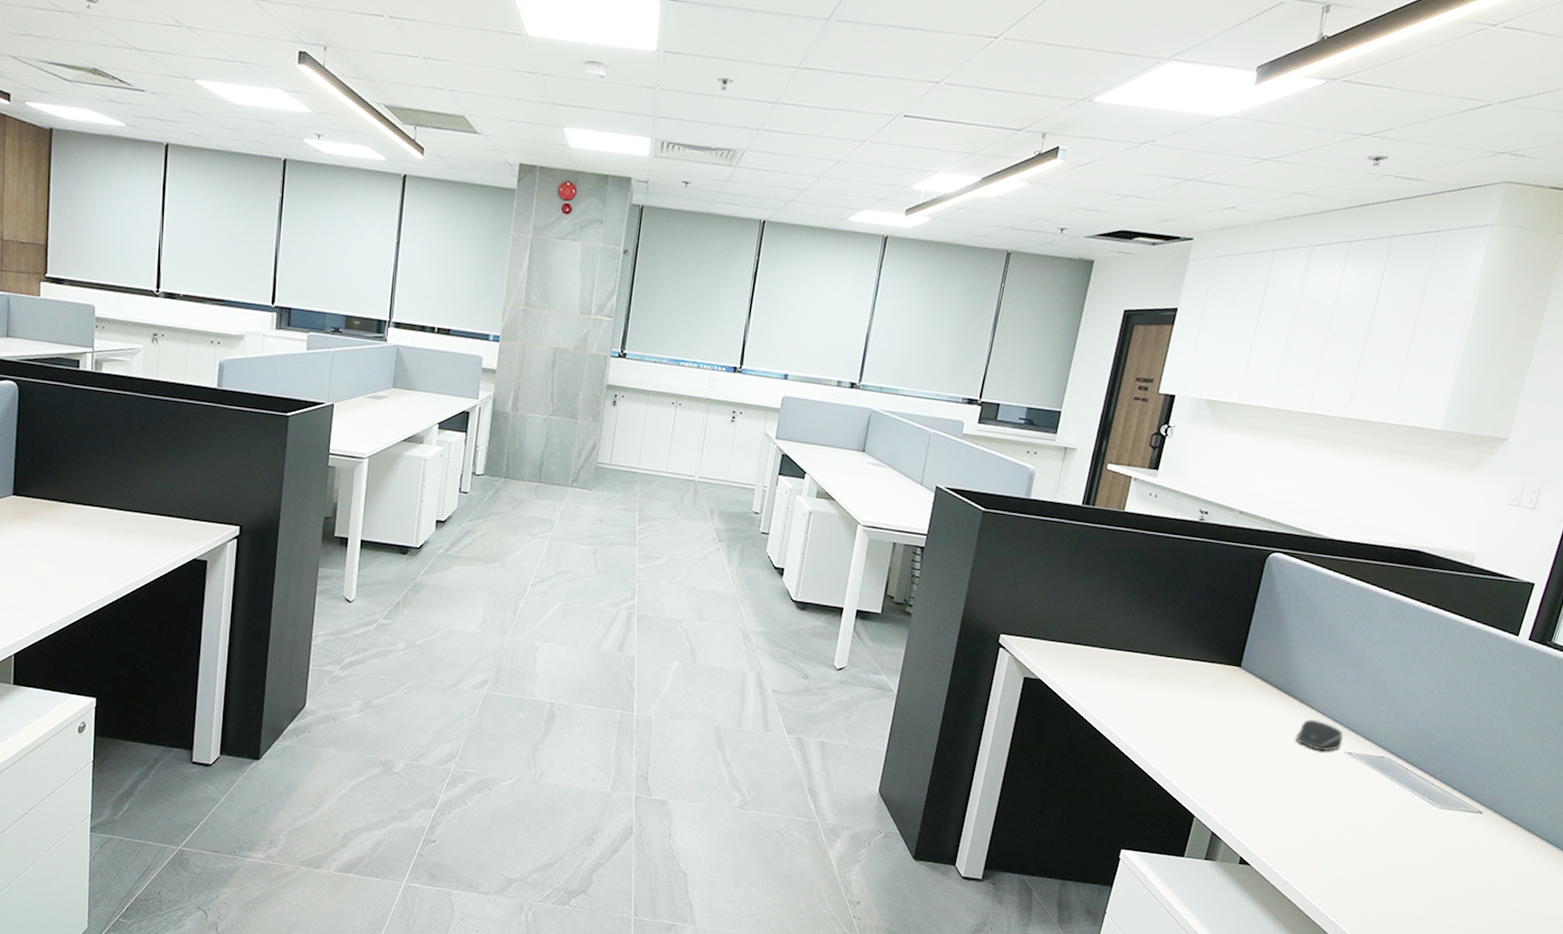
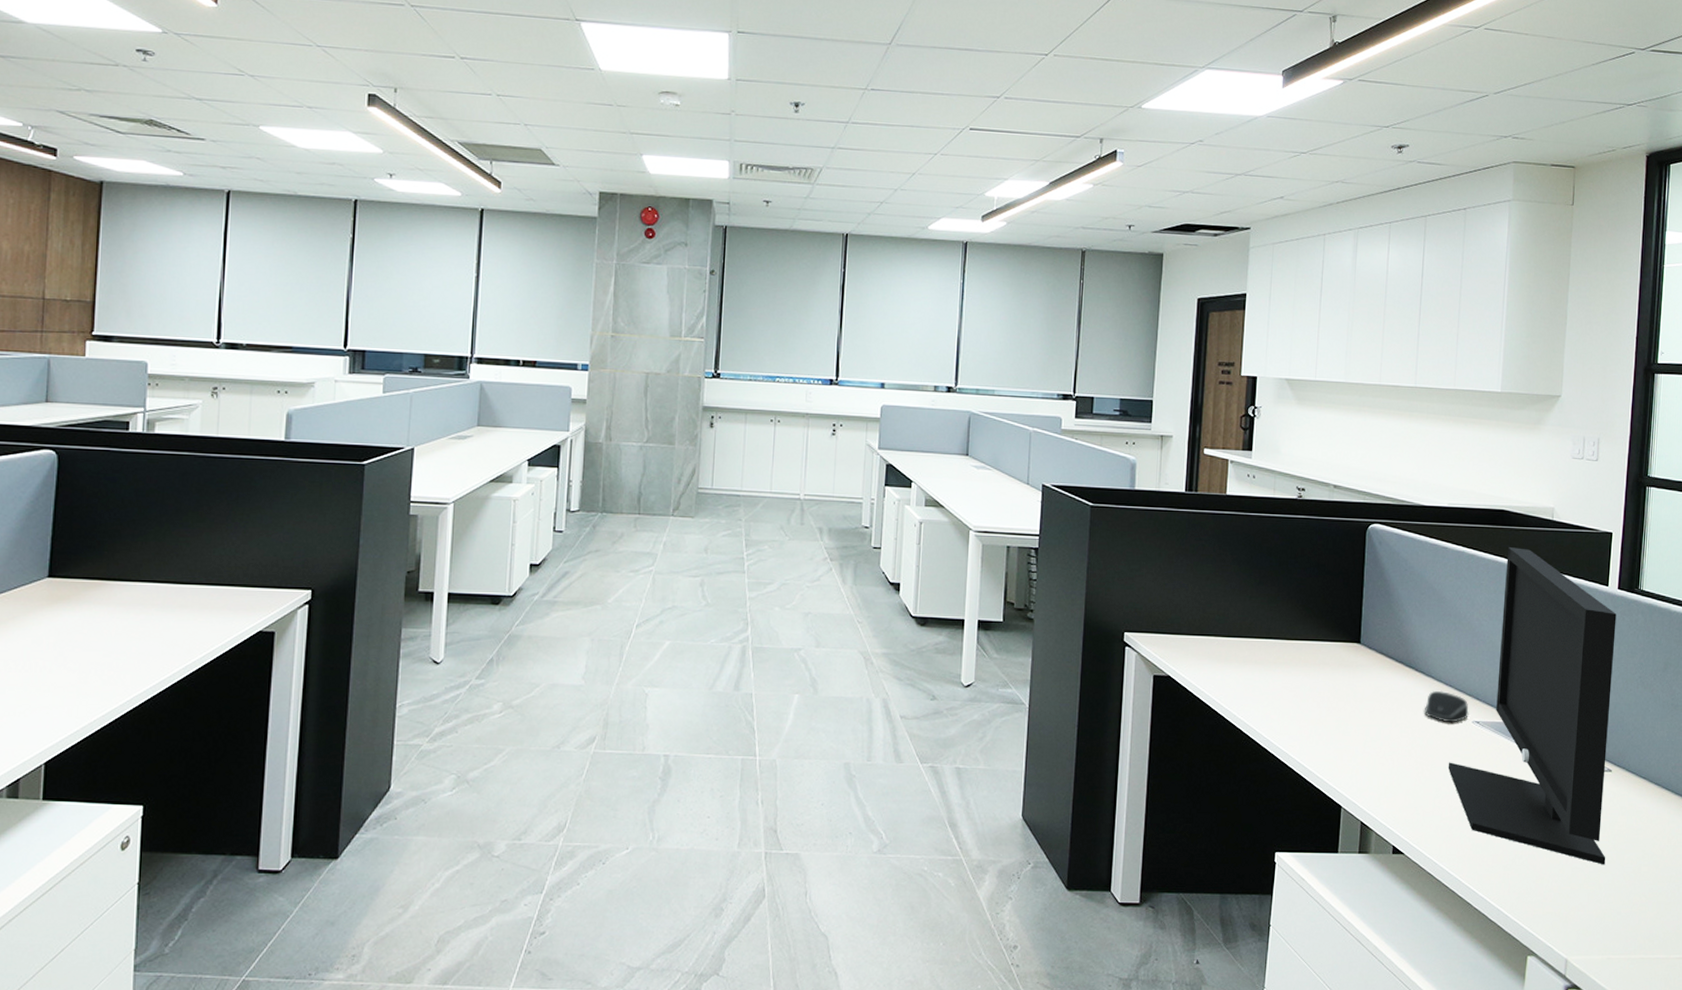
monitor: none [1310,588,1522,898] -> present [1448,547,1617,865]

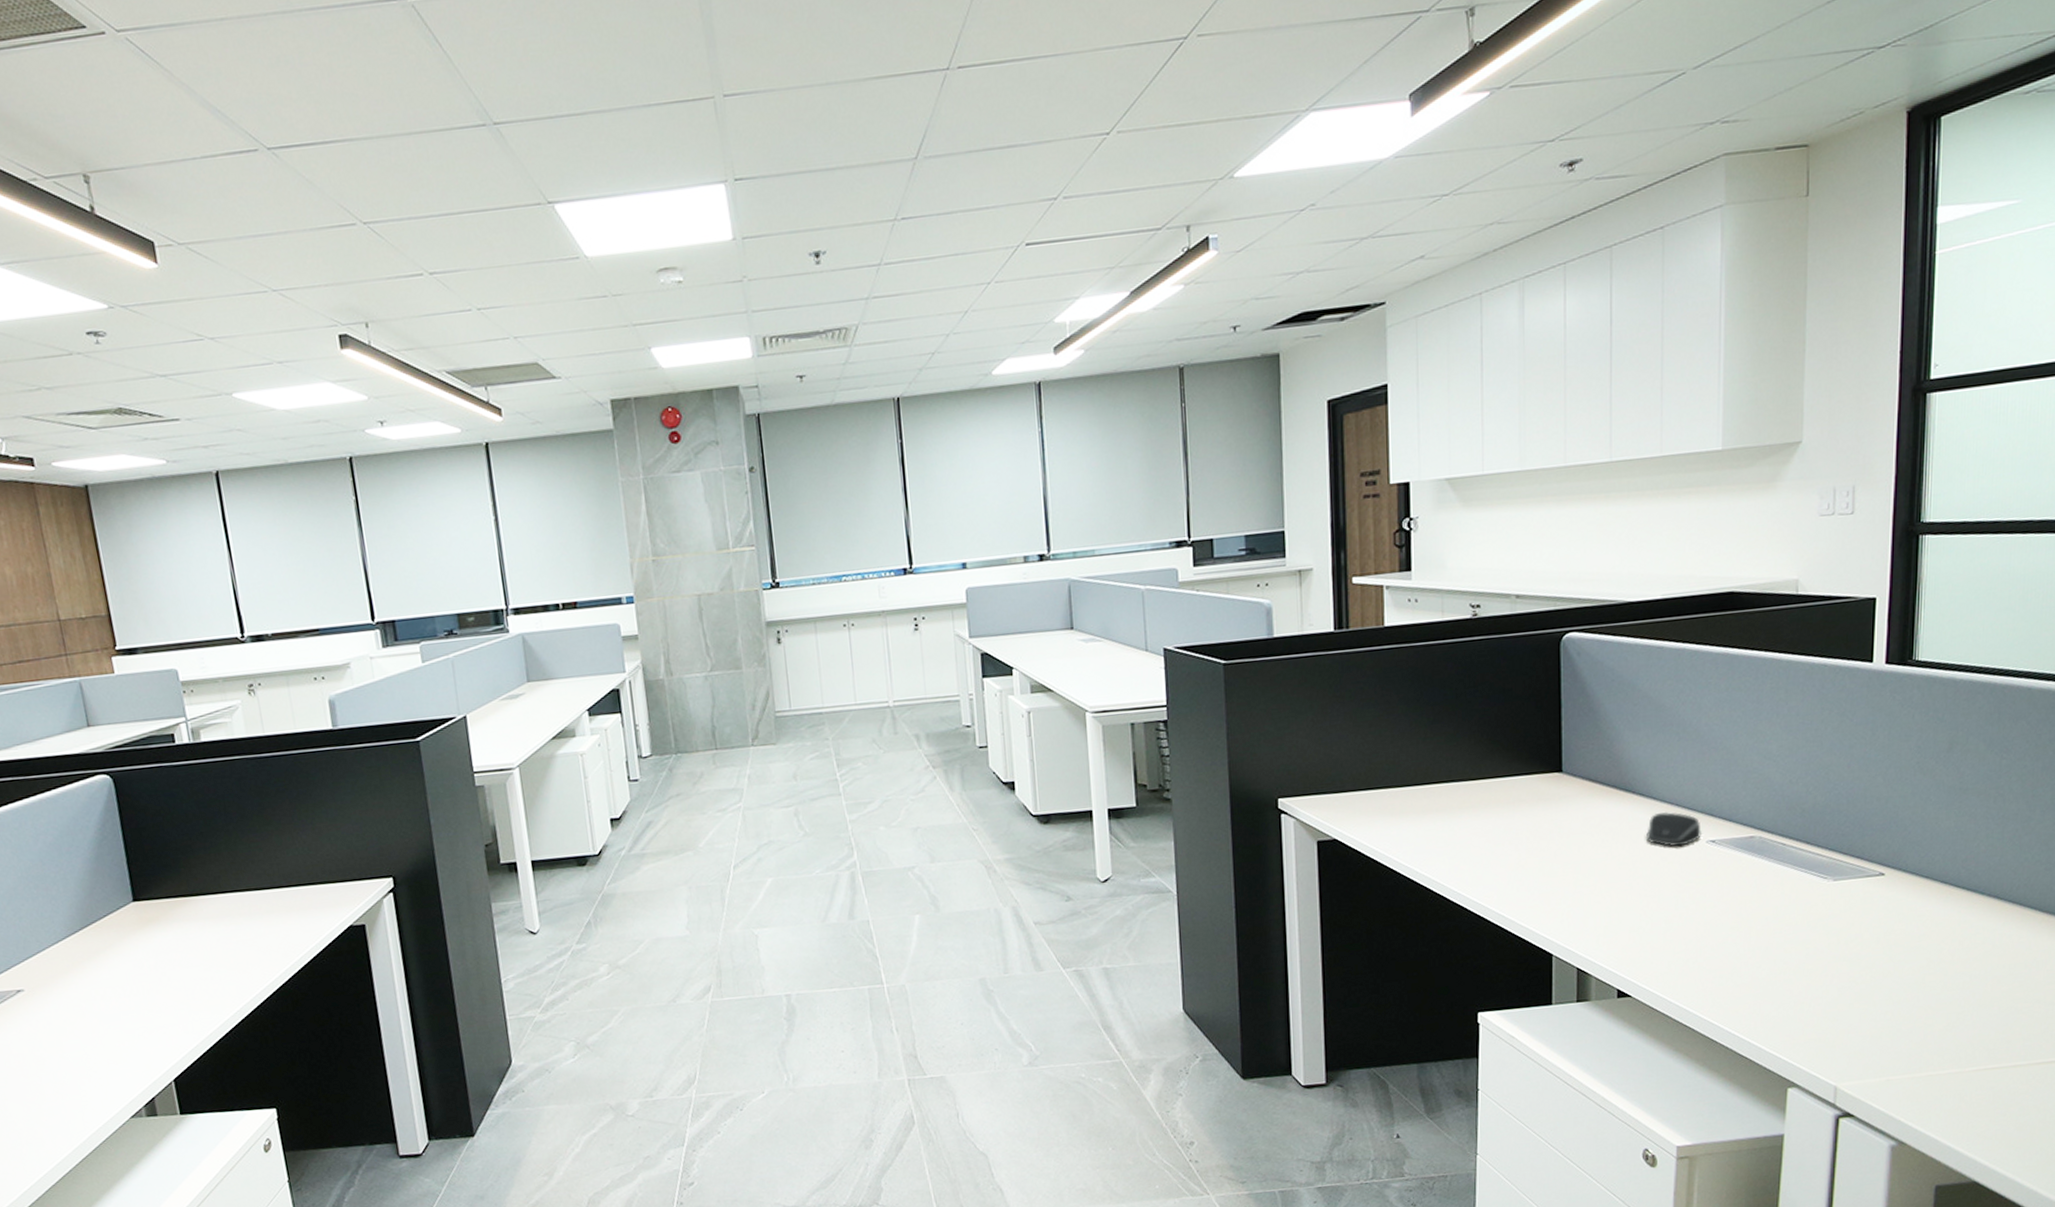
monitor: present [1448,547,1617,865] -> none [1679,633,1885,980]

